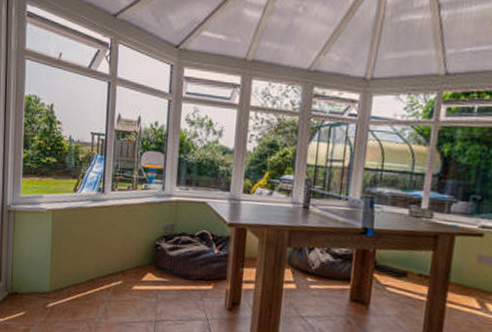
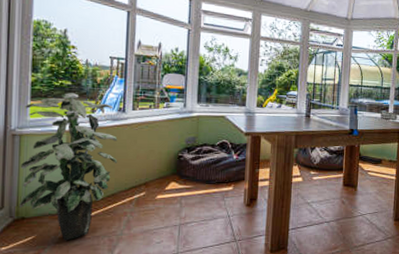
indoor plant: none [12,170,97,321] -> present [18,93,118,241]

